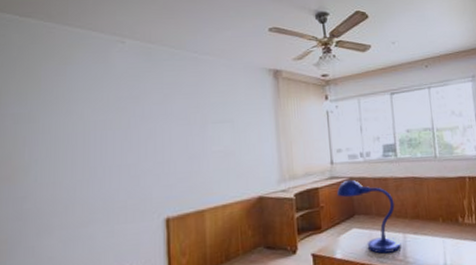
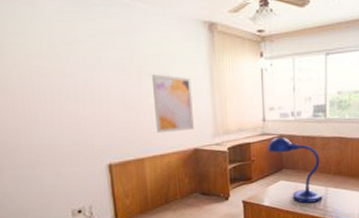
wall art: none [216,122,258,182] -> present [151,75,194,133]

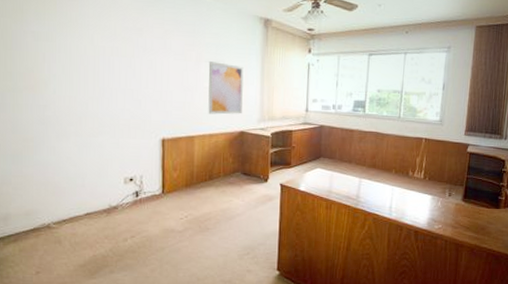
desk lamp: present [268,136,323,203] -> none [308,127,356,192]

